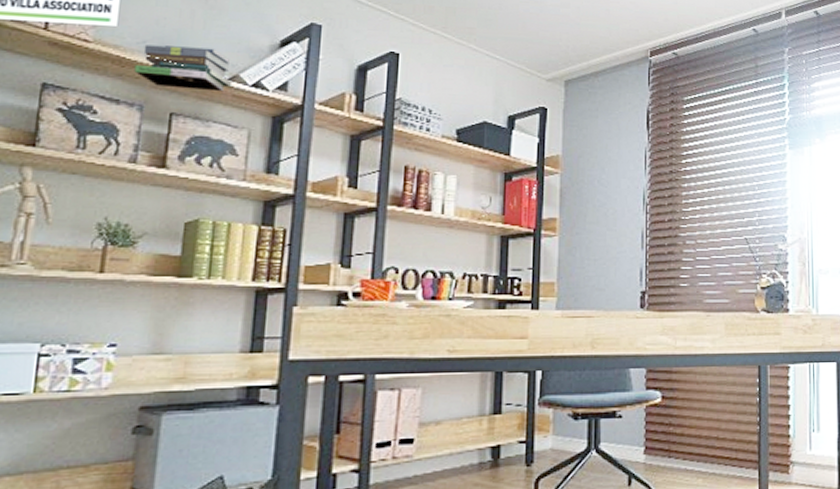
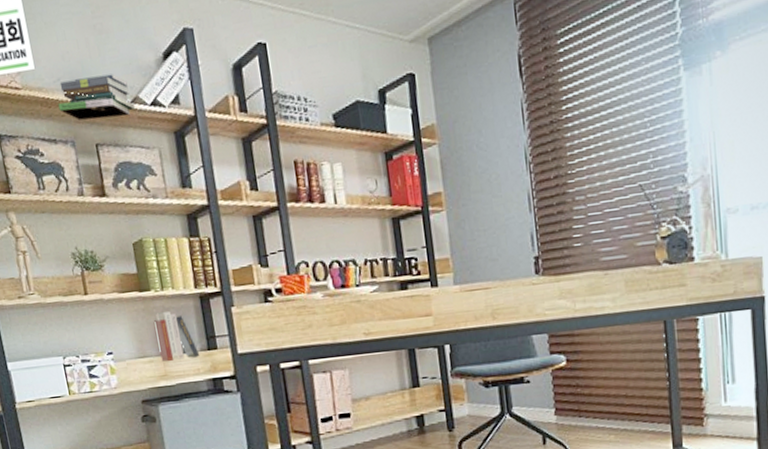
books: none [183,304,238,362] -> present [154,311,200,362]

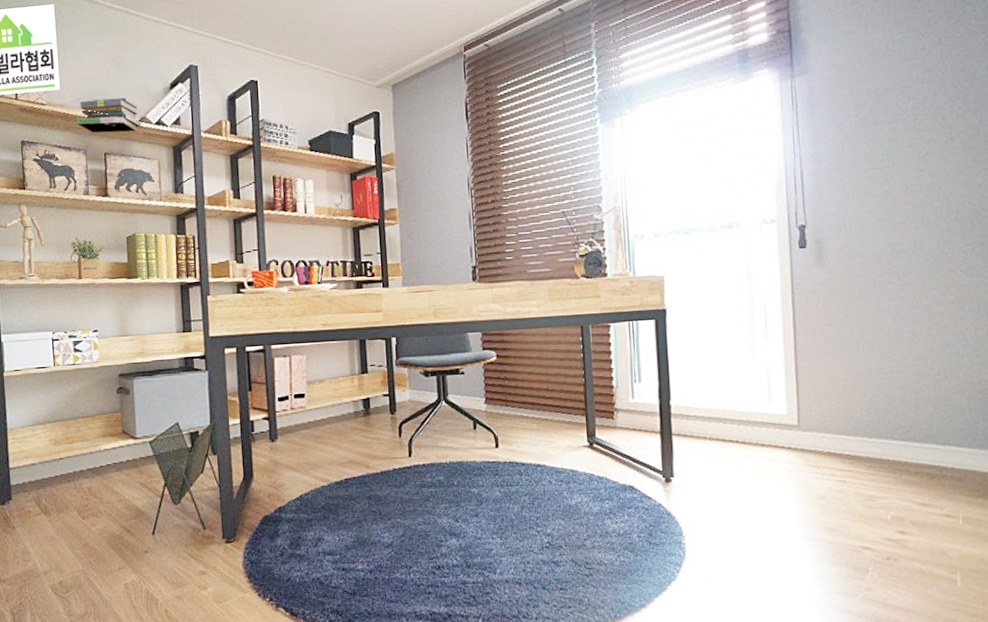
books: present [154,311,200,362] -> none [138,297,176,341]

